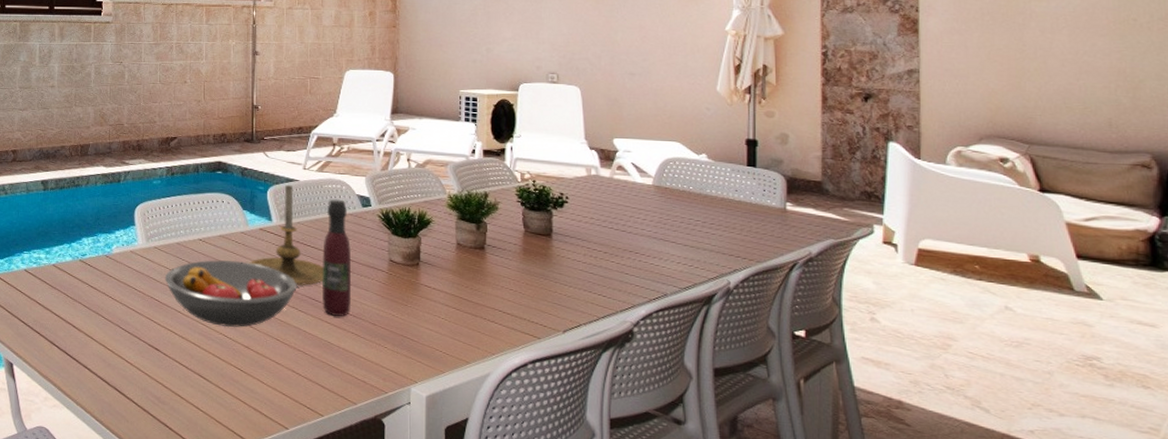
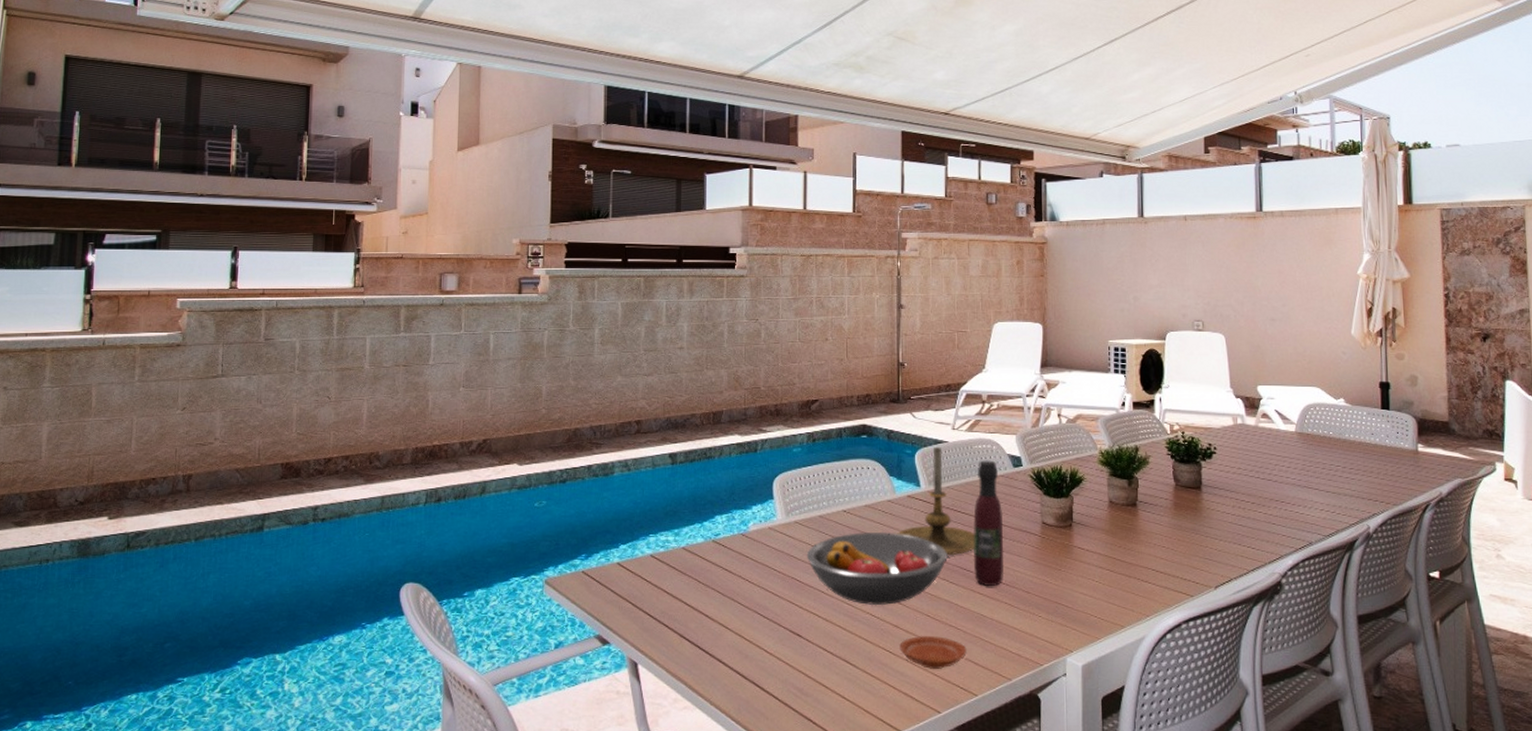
plate: none [250,357,314,389] -> present [899,635,967,669]

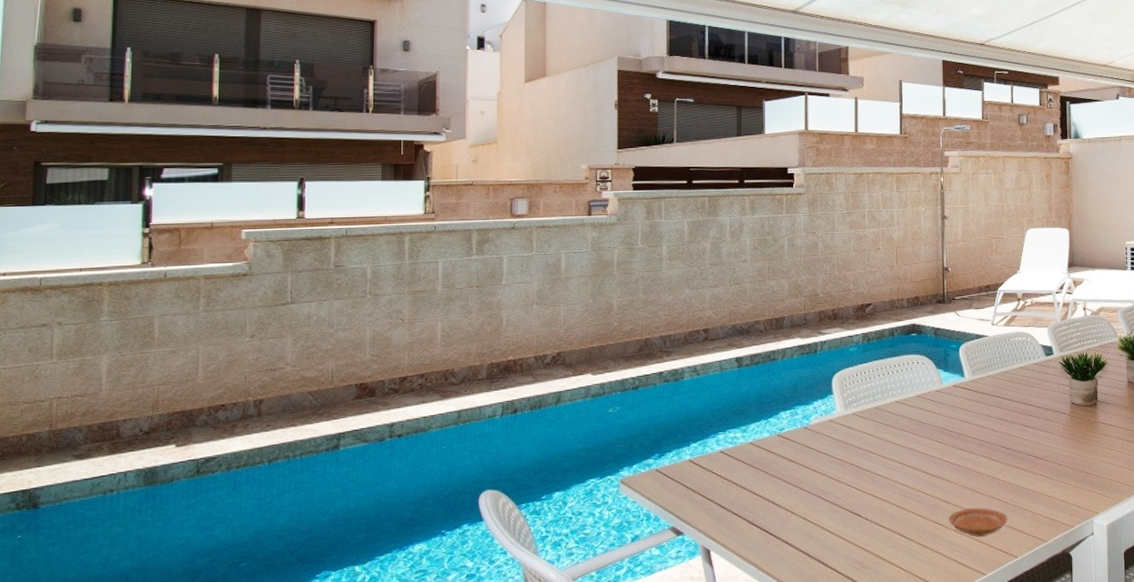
fruit bowl: present [806,531,948,606] -> none [863,418,990,485]
candle holder: present [897,446,975,555] -> none [945,340,1014,436]
wine bottle: present [973,460,1004,587] -> none [1012,350,1039,462]

